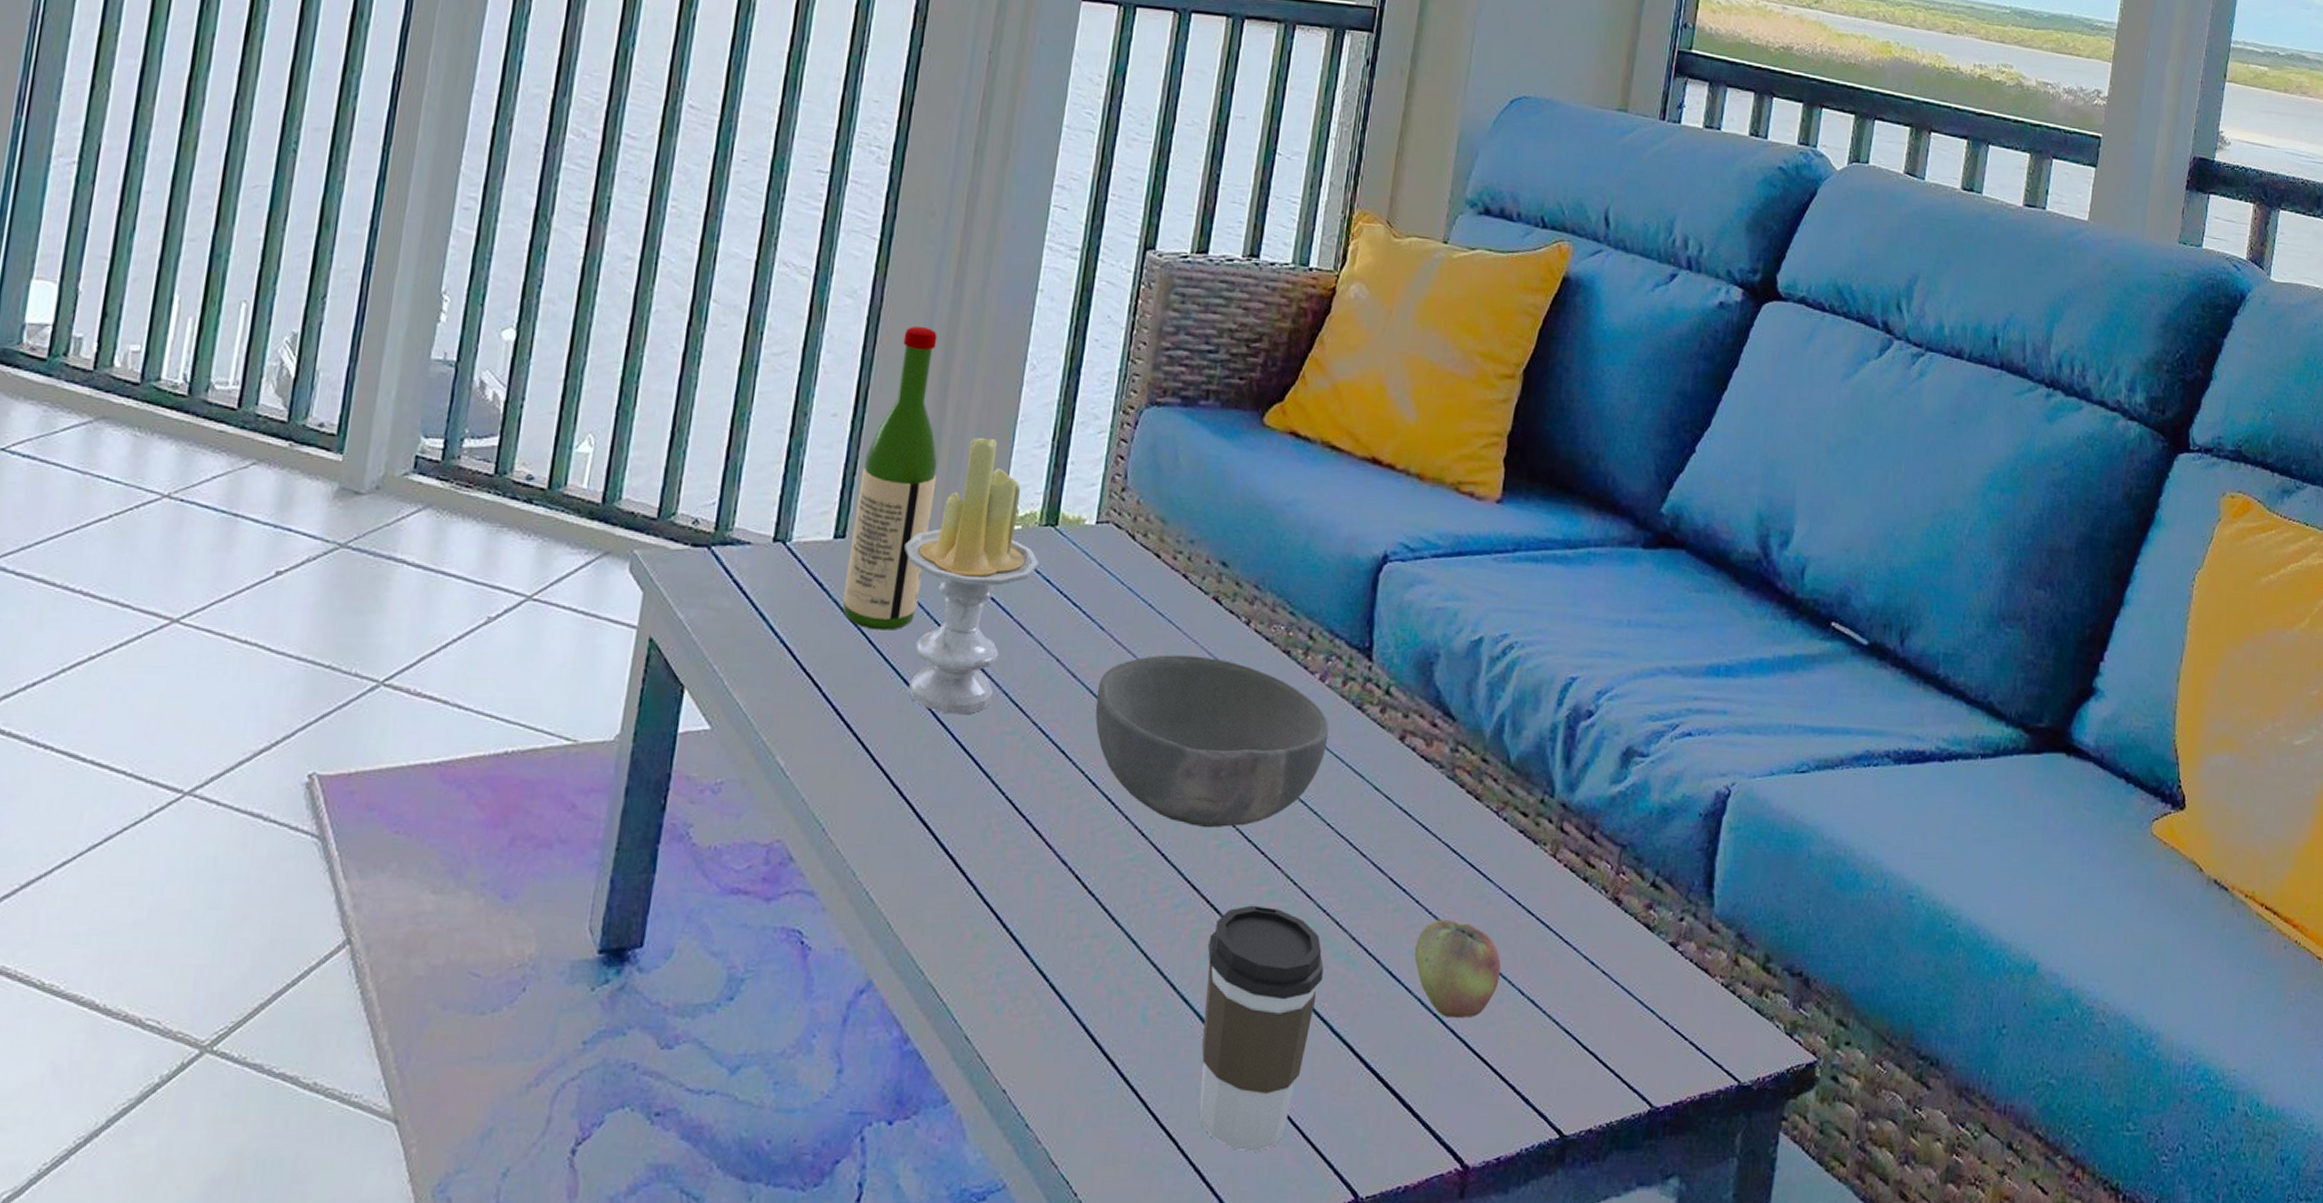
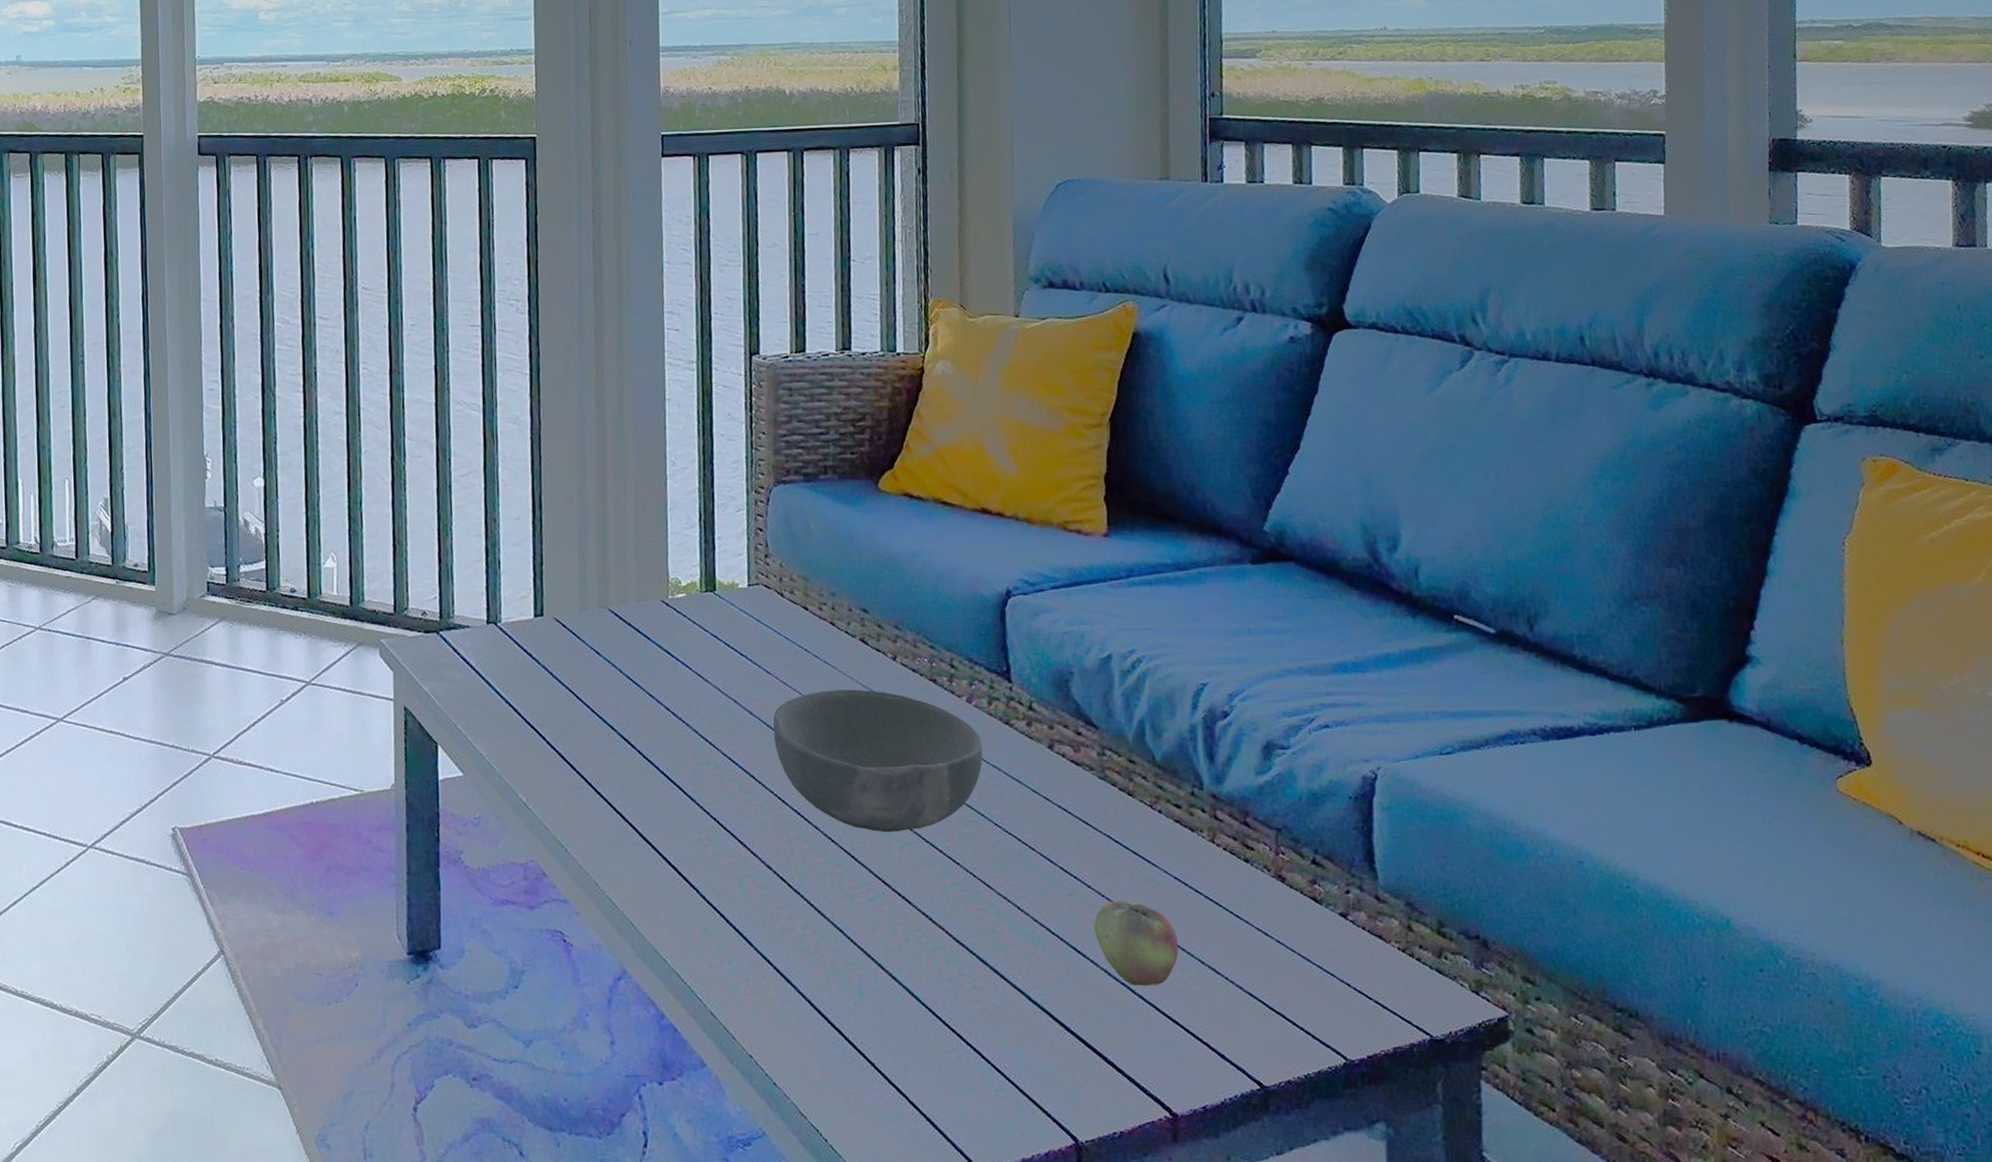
wine bottle: present [842,325,939,630] -> none [547,440,612,688]
candle: present [904,438,1039,715] -> none [592,525,705,752]
coffee cup: present [1199,905,1324,1152] -> none [906,896,1013,1104]

